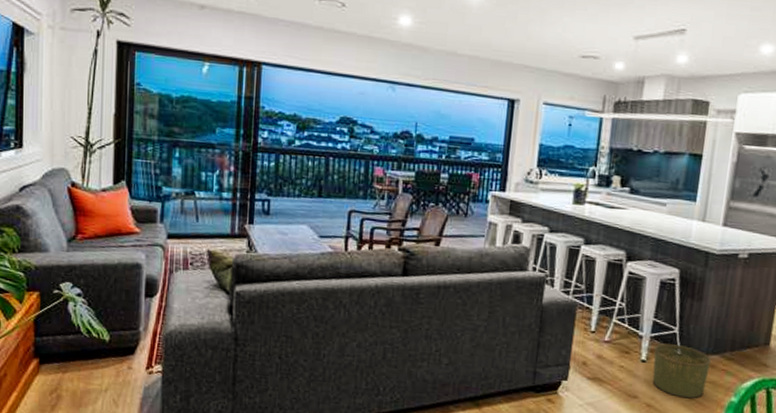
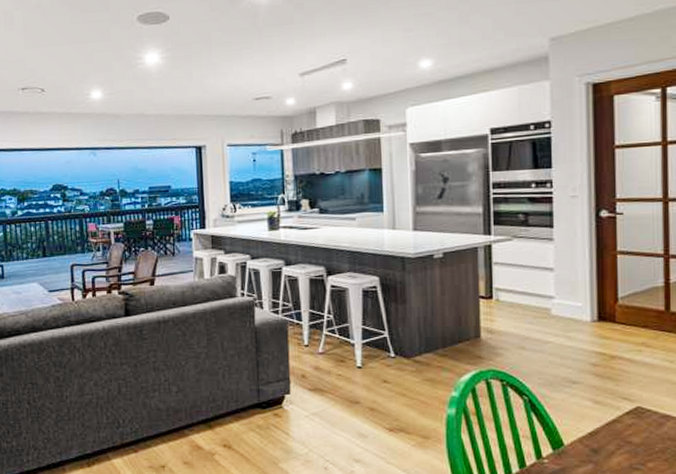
basket: present [652,343,712,399] -> none [368,348,426,398]

